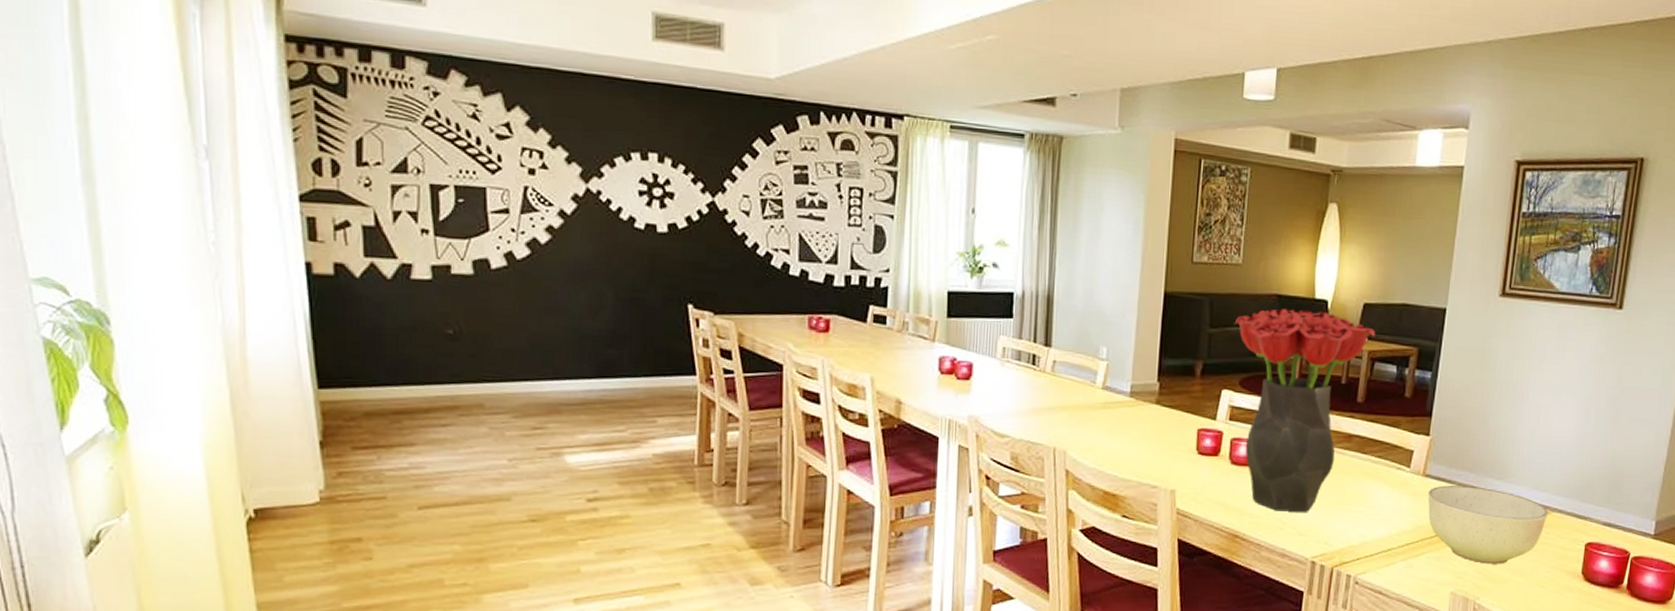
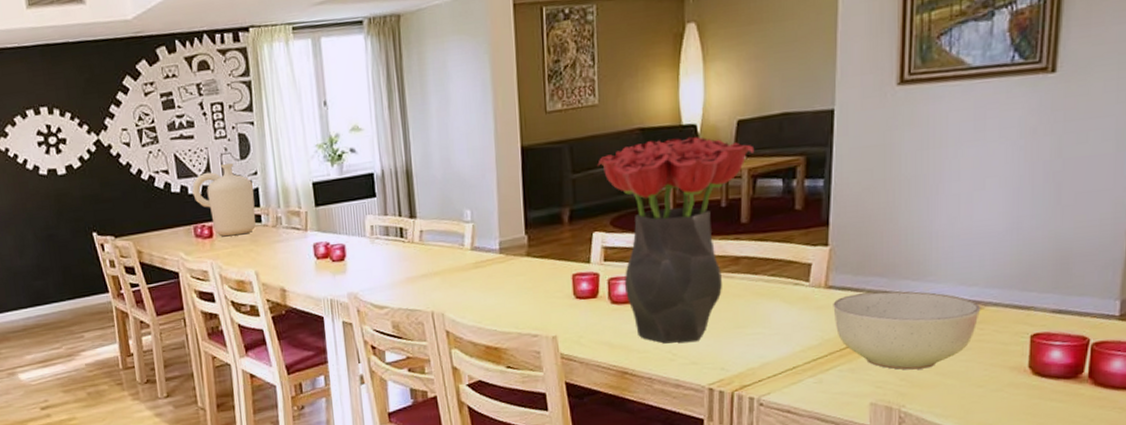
water jug: none [813,255,884,335] -> present [192,163,256,237]

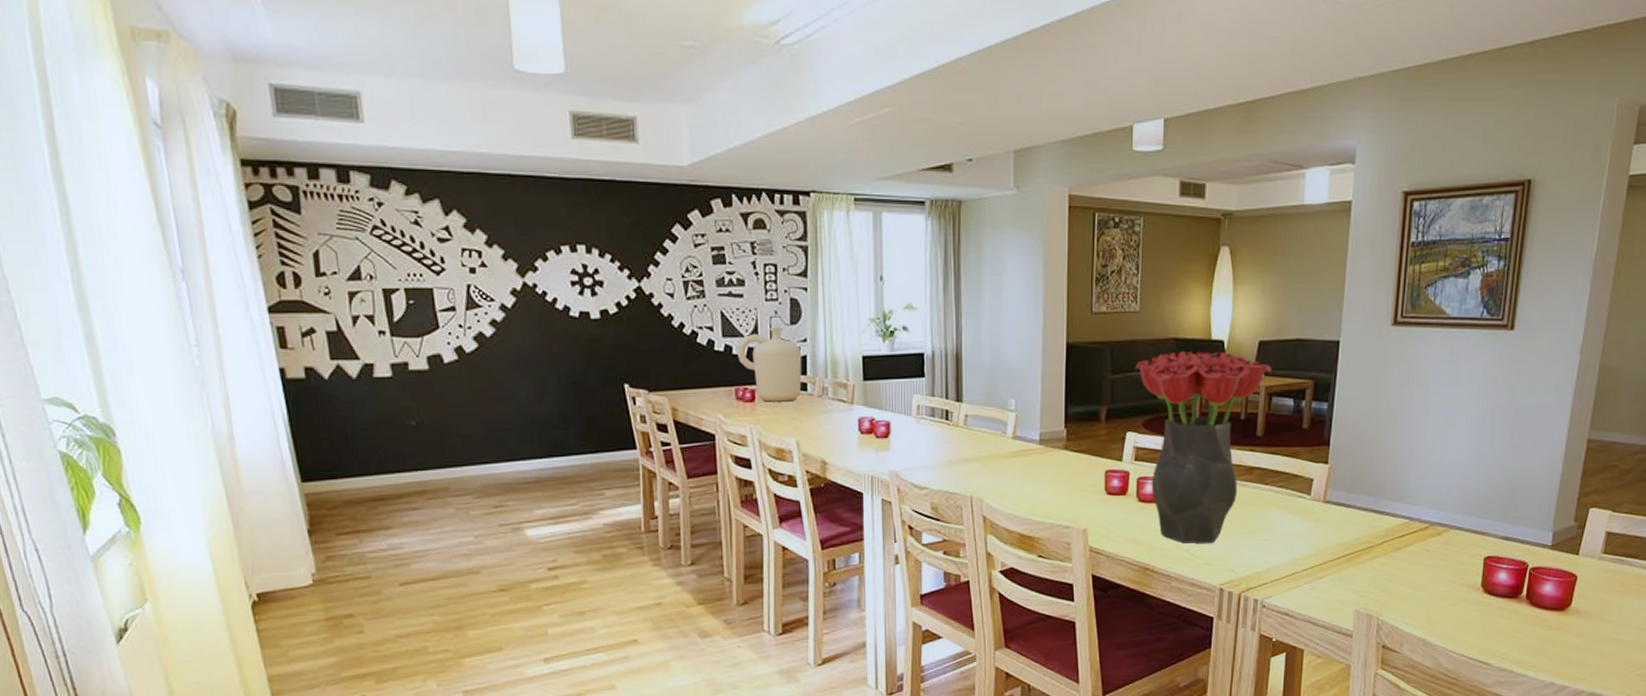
bowl: present [833,291,981,370] -> none [1329,509,1447,582]

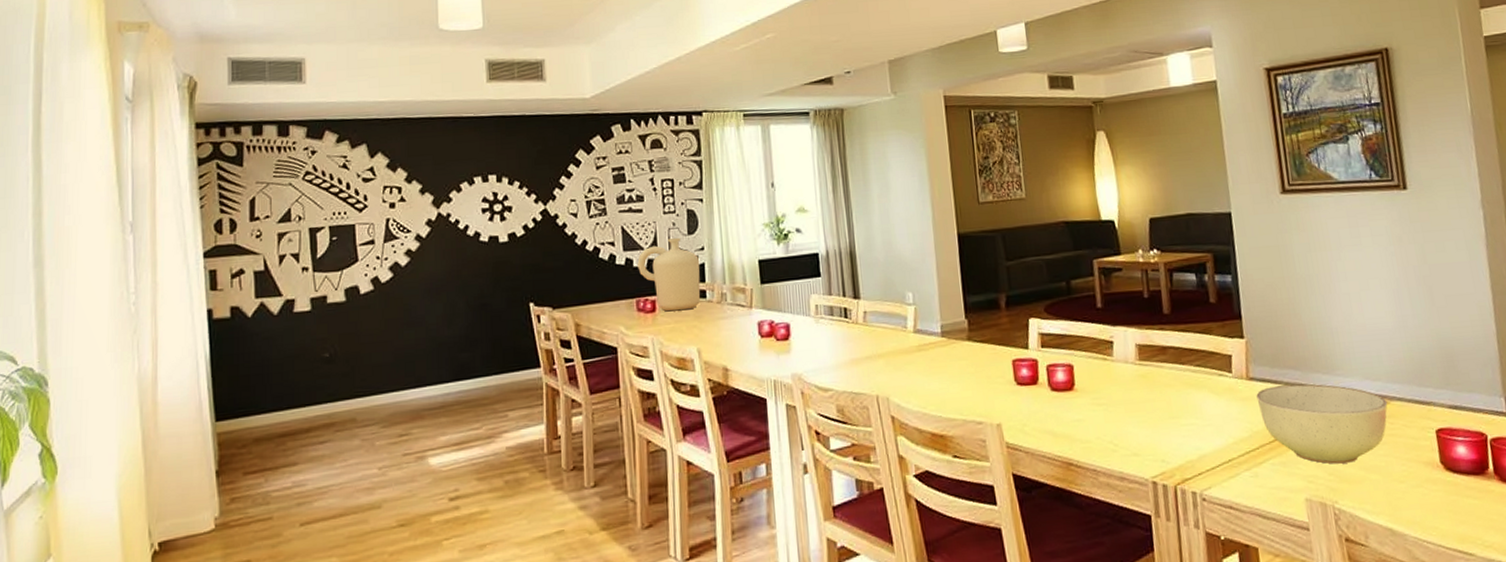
bouquet: present [1135,351,1272,544] -> none [1028,231,1168,434]
bowl: none [1329,509,1447,582] -> present [1256,383,1388,464]

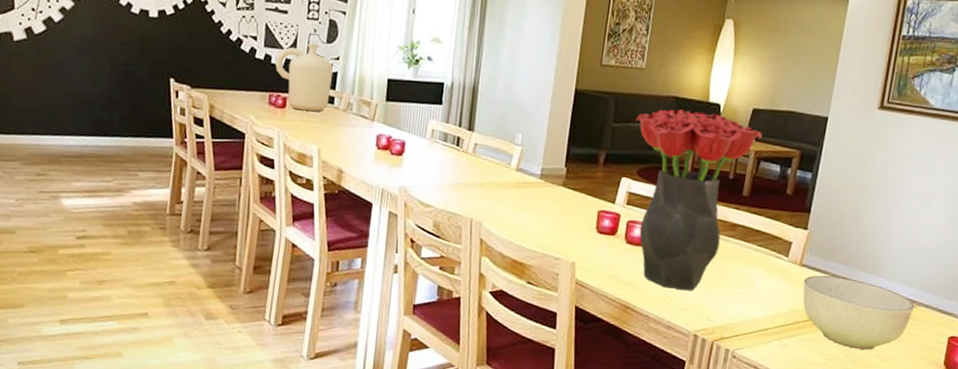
bouquet: none [1028,231,1168,434] -> present [635,109,763,290]

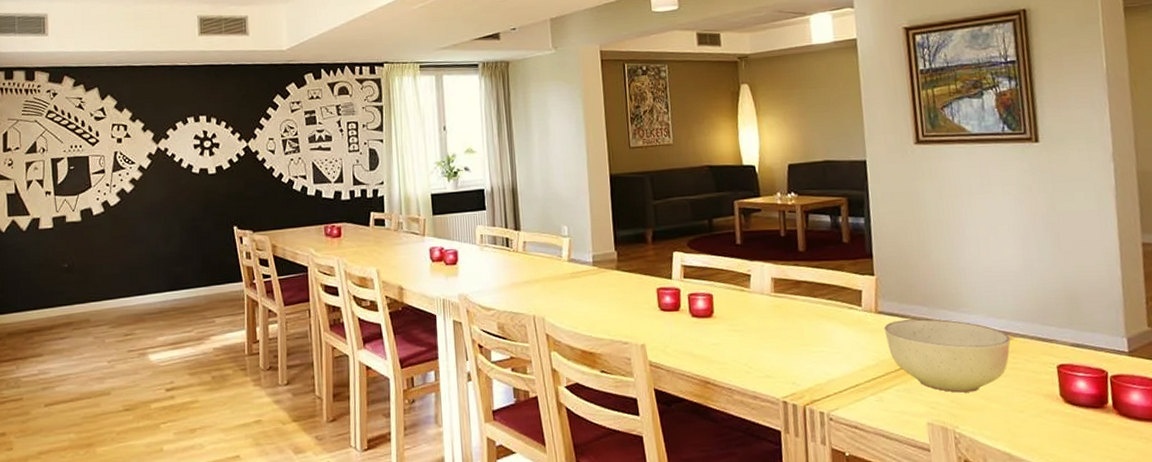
water jug: present [275,43,334,112] -> none [326,173,380,237]
bouquet: present [635,109,763,290] -> none [674,175,805,357]

